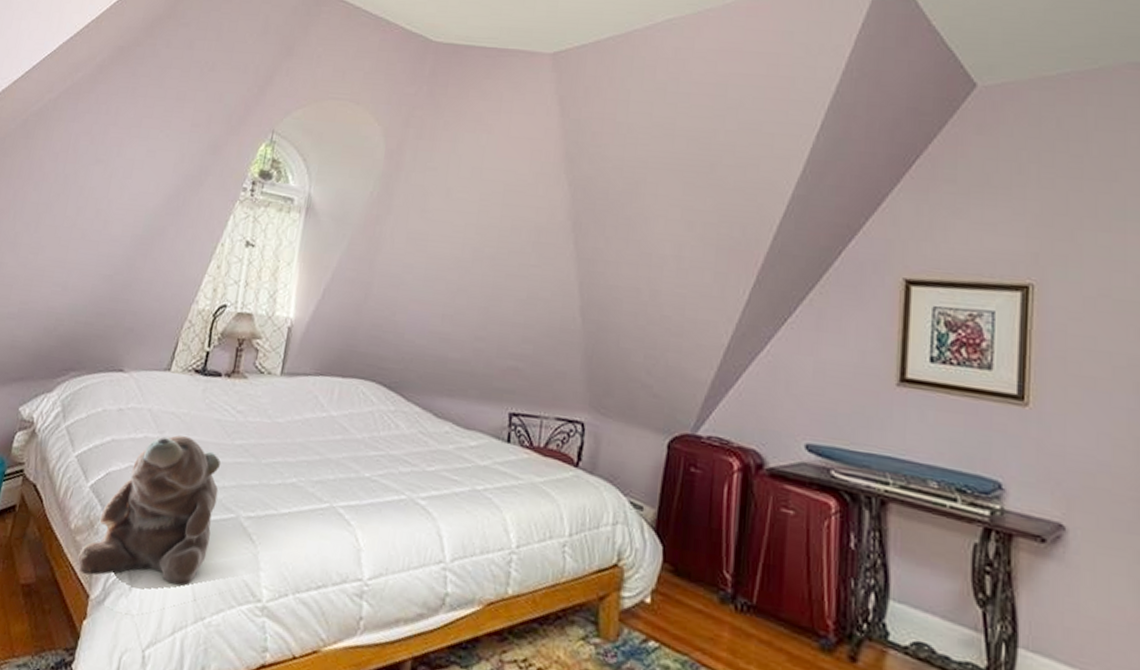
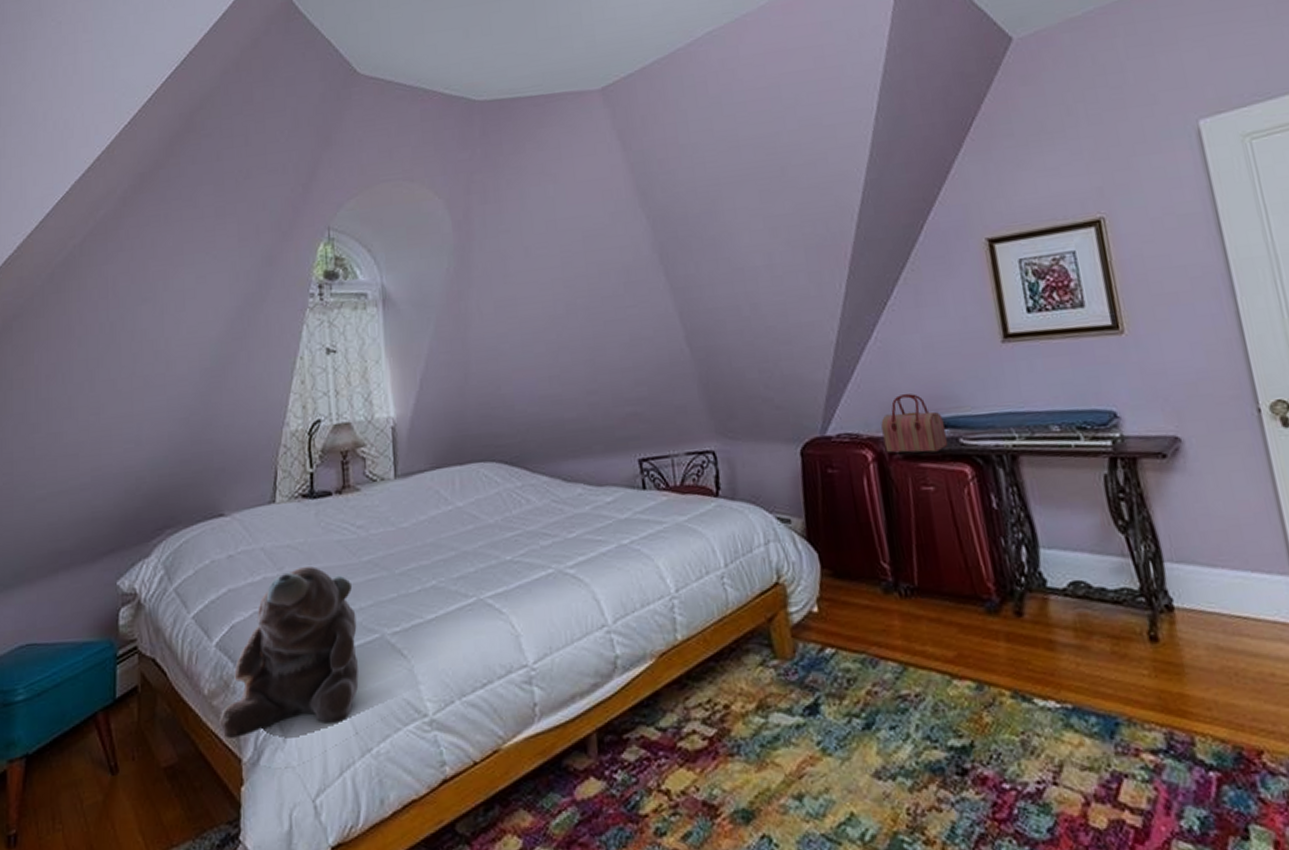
handbag: none [753,413,819,478] -> present [881,394,949,454]

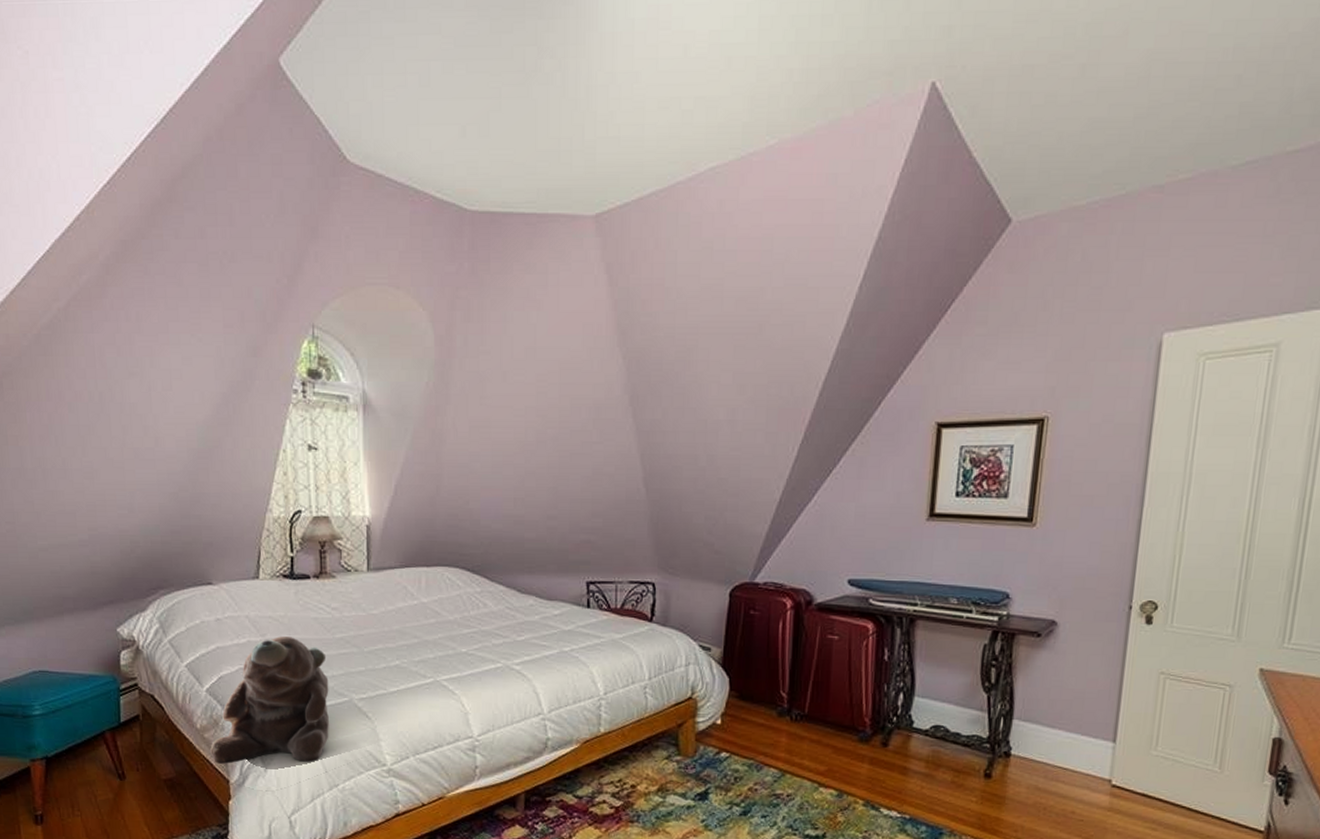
handbag: present [881,394,949,454] -> none [803,555,859,608]

